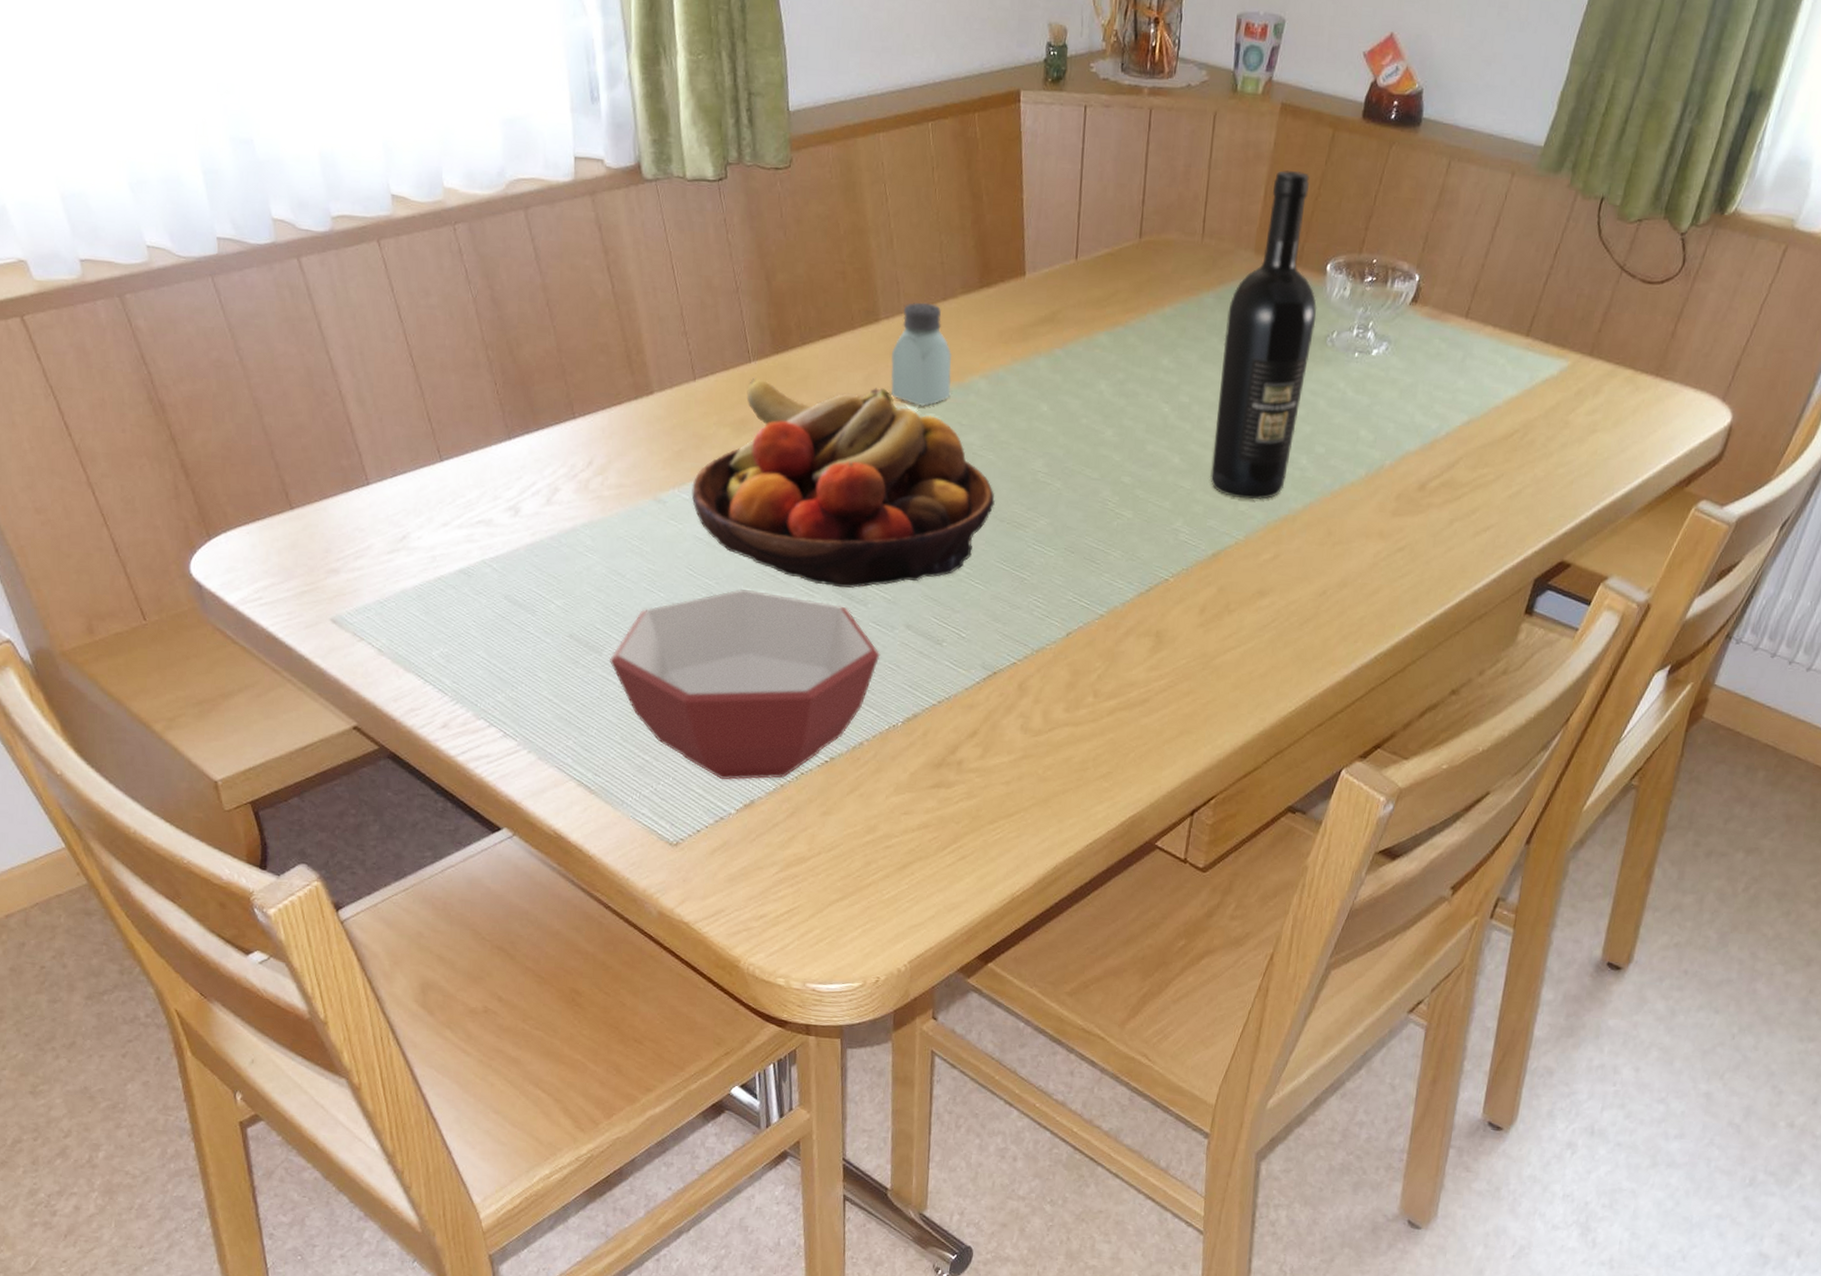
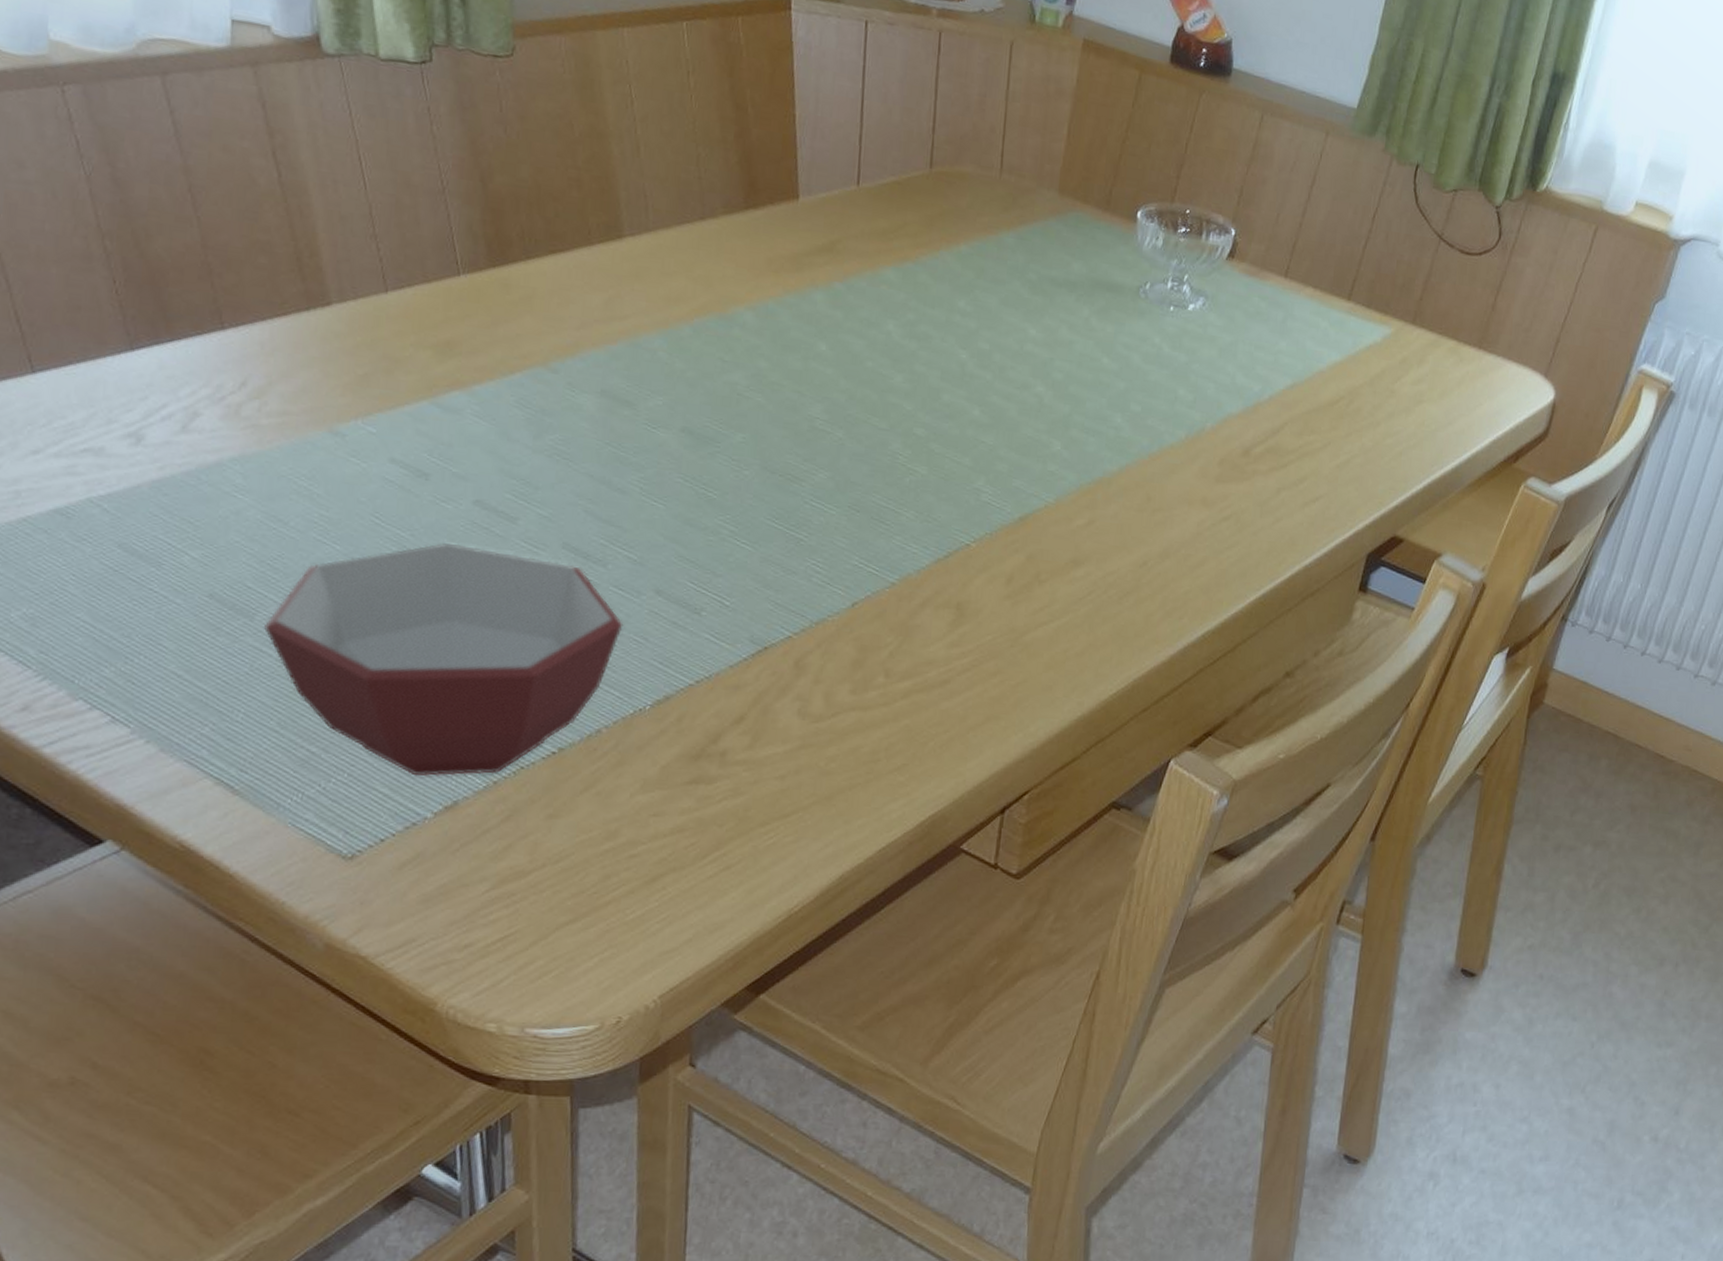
fruit bowl: present [691,377,995,588] -> none [379,293,765,545]
saltshaker: present [890,302,953,406] -> none [636,219,713,338]
wine bottle: present [1210,170,1318,500] -> none [1015,109,1128,460]

